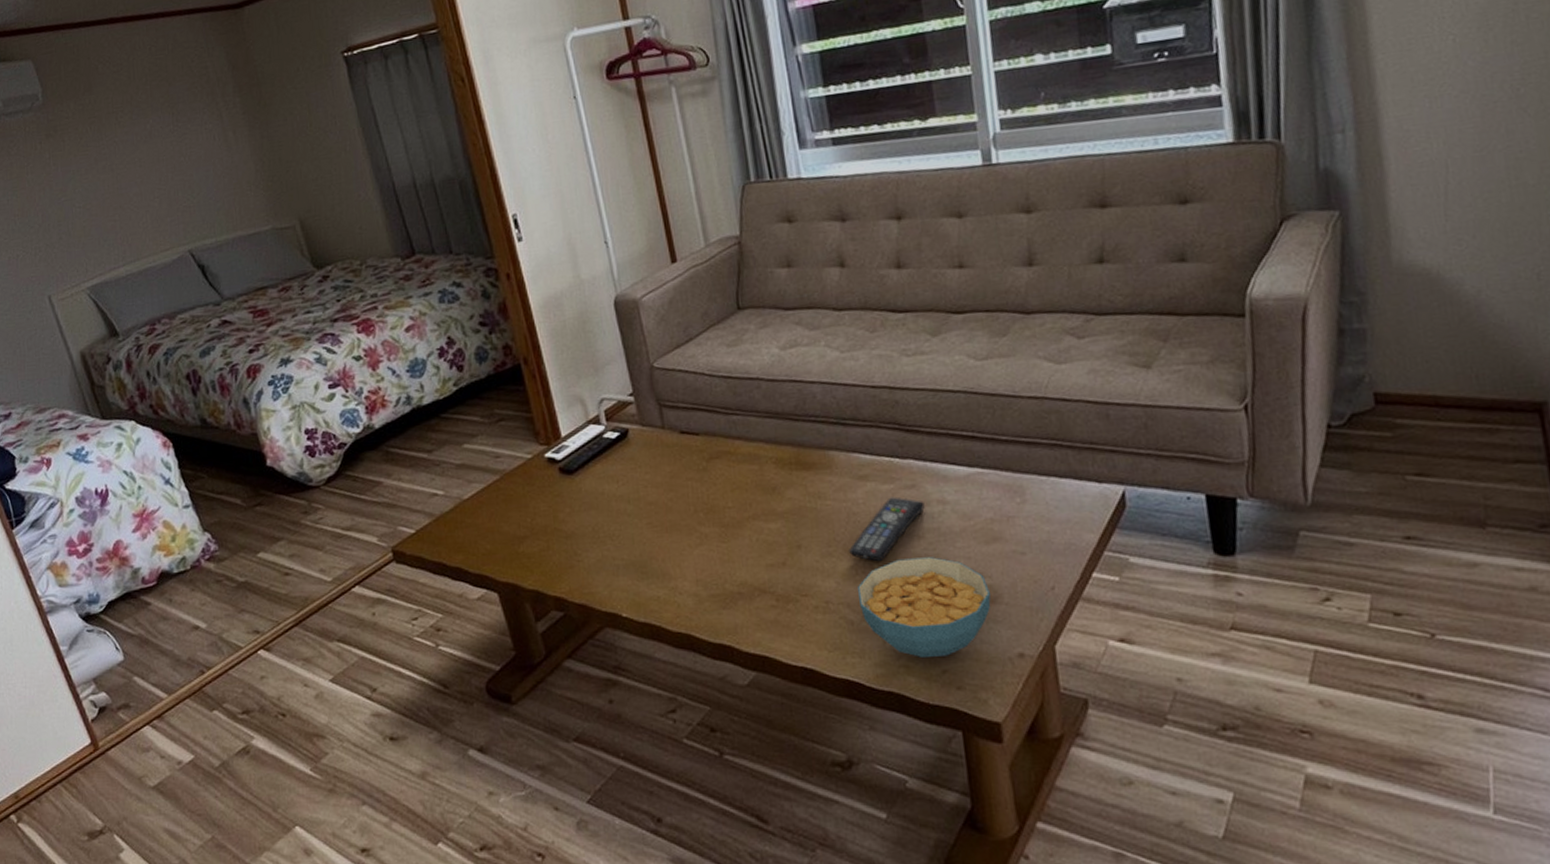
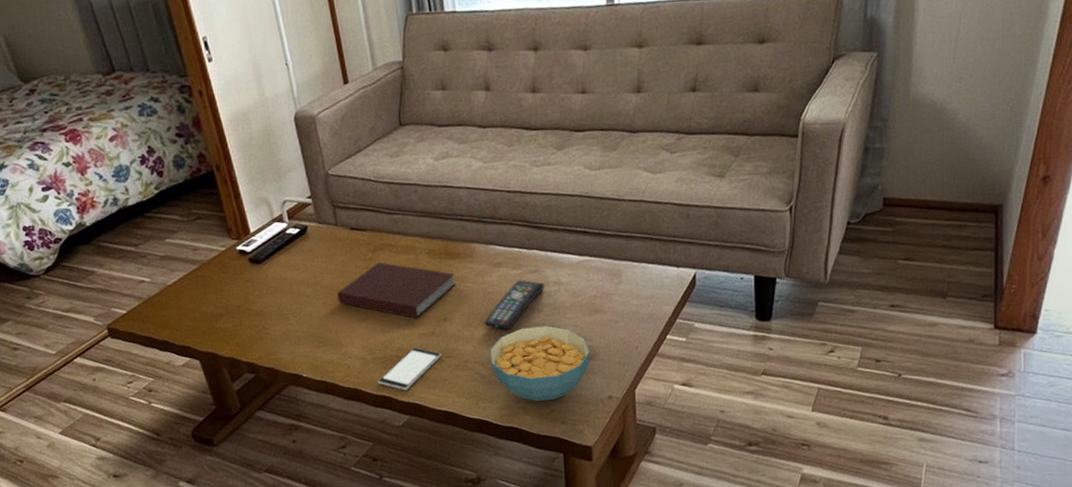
notebook: none [664,473,811,545] -> present [337,262,456,318]
smartphone: none [714,582,796,639] -> present [377,347,442,391]

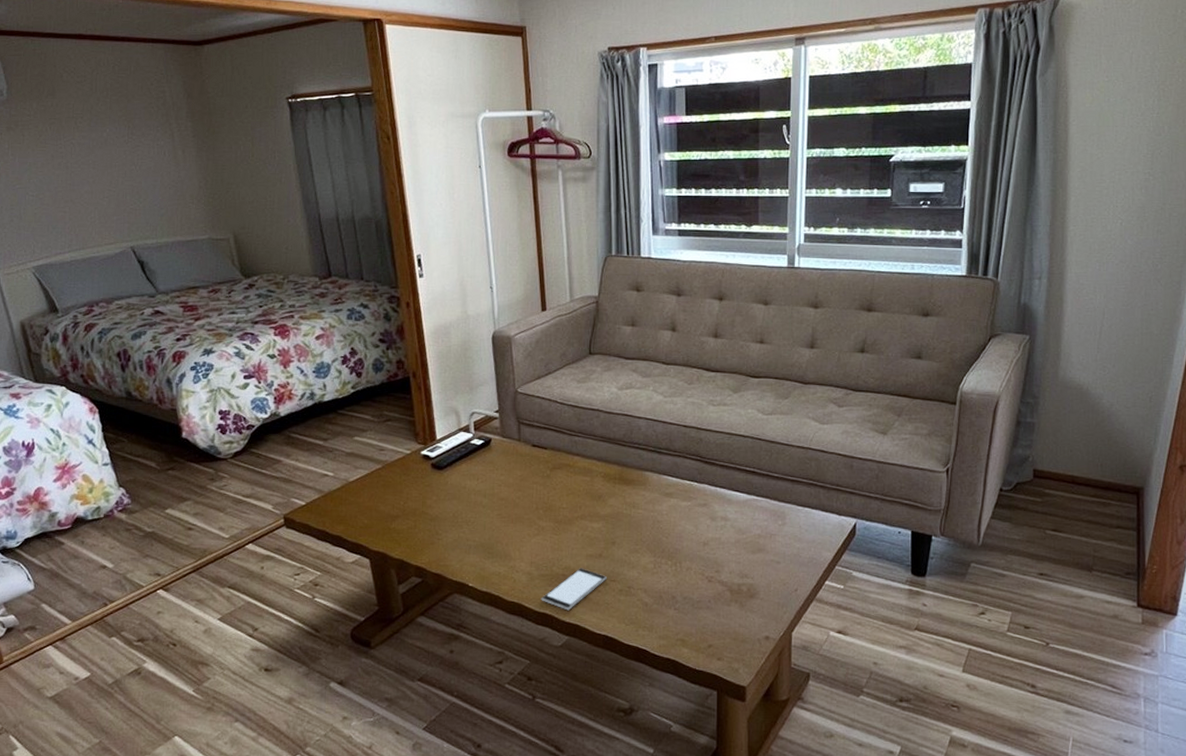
notebook: present [337,262,456,318] -> none [512,480,627,539]
remote control: present [484,279,544,330] -> none [651,511,711,560]
cereal bowl: present [489,325,590,402] -> none [653,559,750,635]

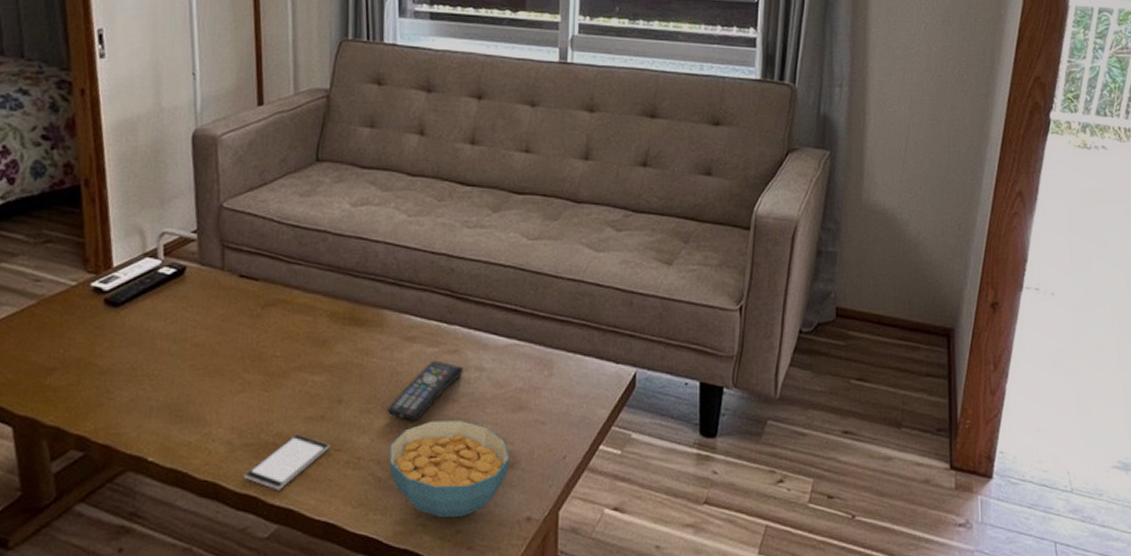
remote control: none [651,511,711,560] -> present [387,360,463,422]
cereal bowl: none [653,559,750,635] -> present [389,421,509,518]

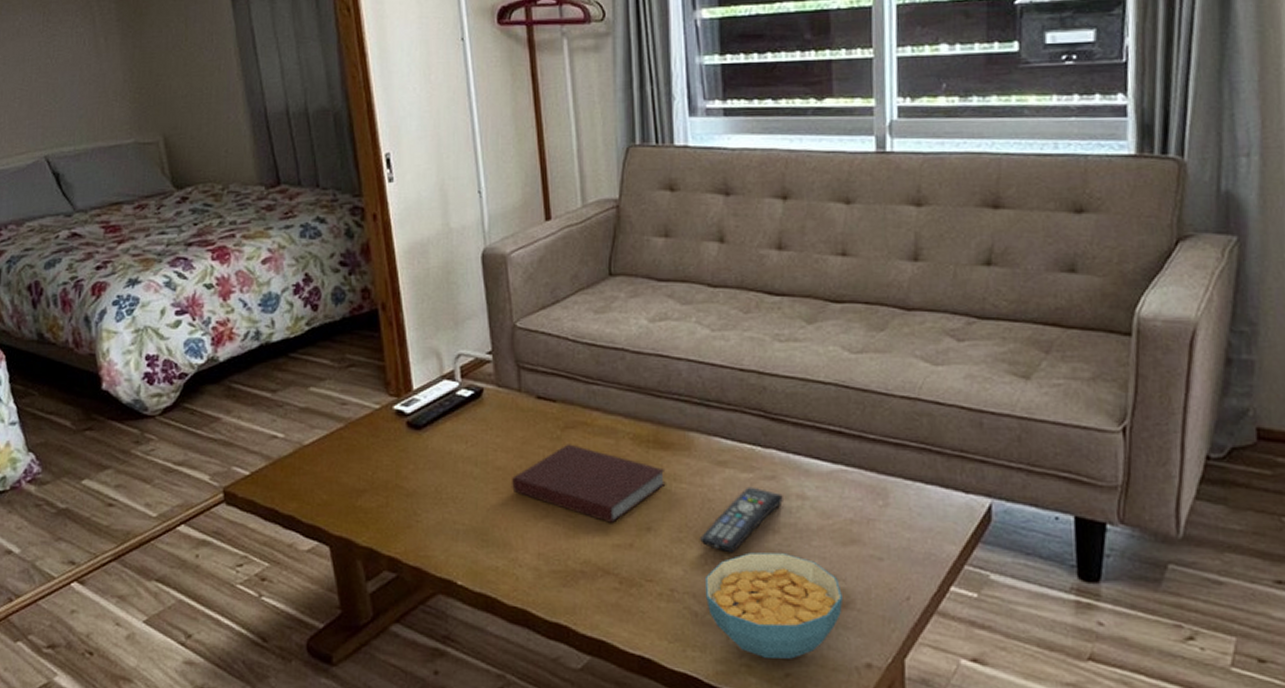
notebook: none [209,321,359,396] -> present [512,444,666,523]
smartphone: present [243,434,330,491] -> none [552,562,641,621]

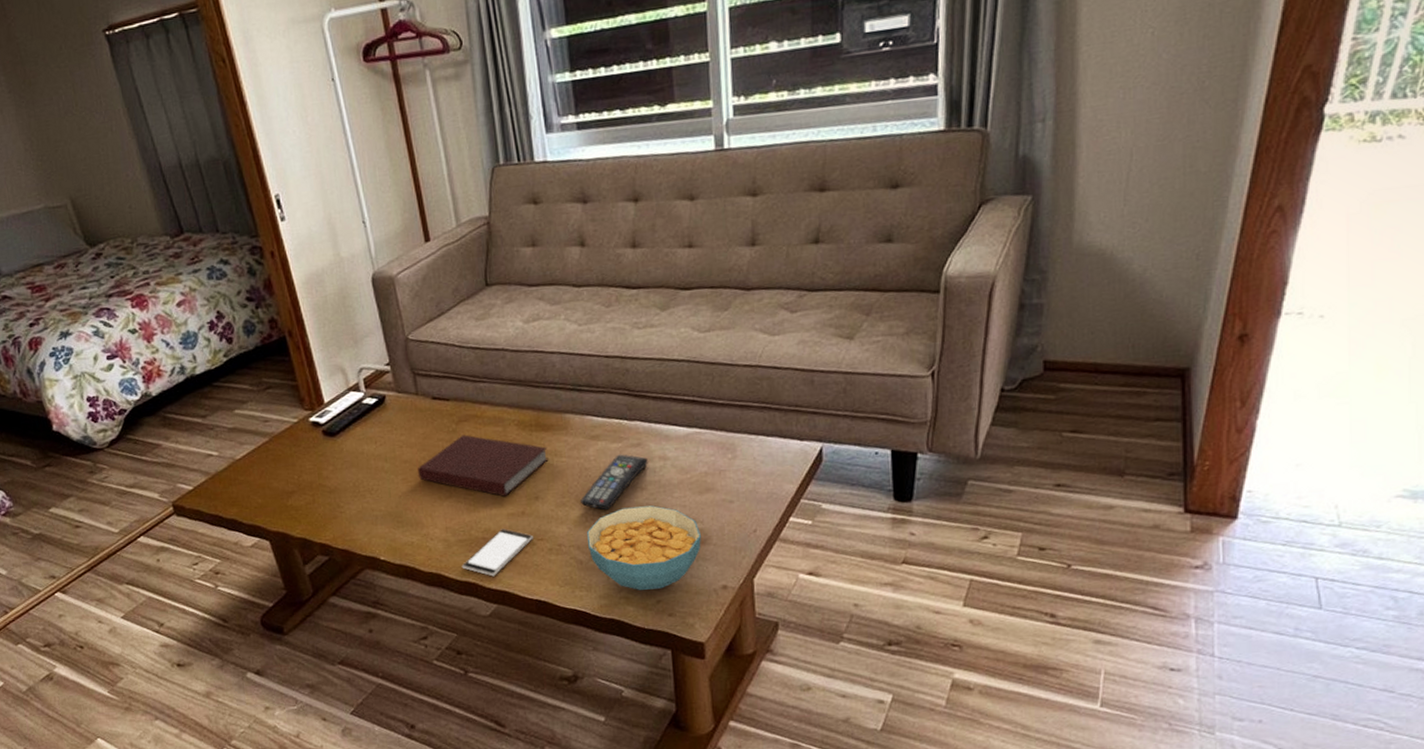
smartphone: none [552,562,641,621] -> present [461,528,533,577]

